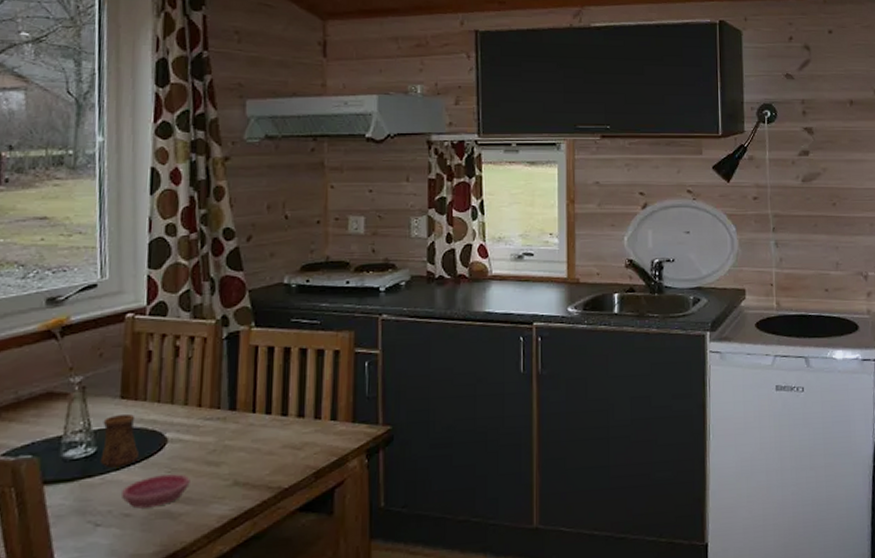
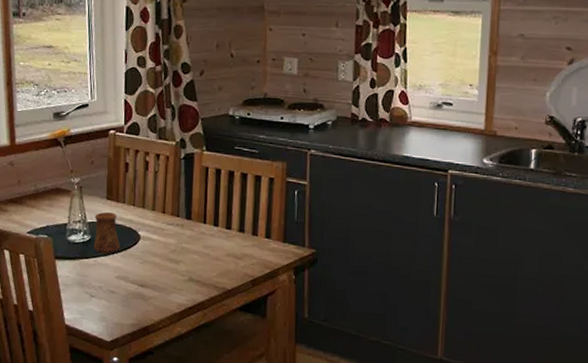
saucer: present [122,474,190,509] -> none [109,264,157,289]

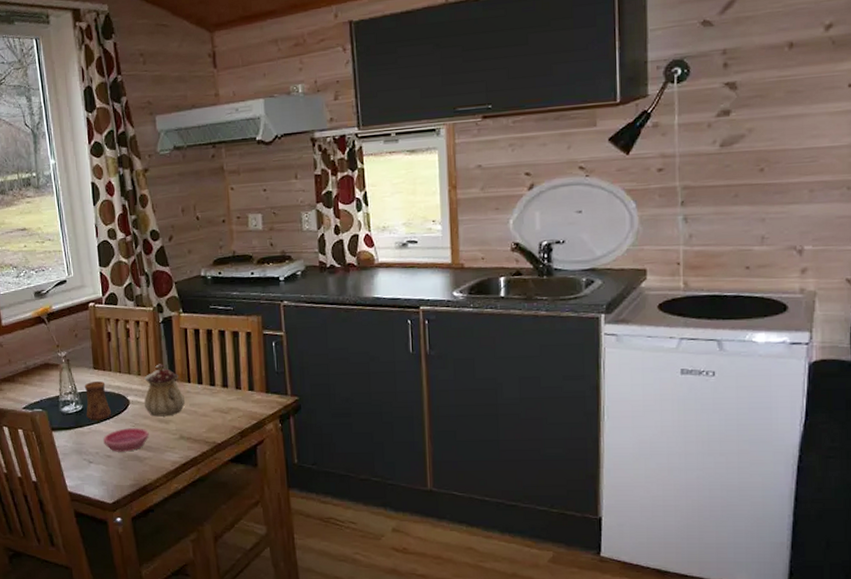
saucer: none [109,264,157,289] -> present [103,428,149,452]
teapot: none [156,201,199,256] -> present [144,364,186,417]

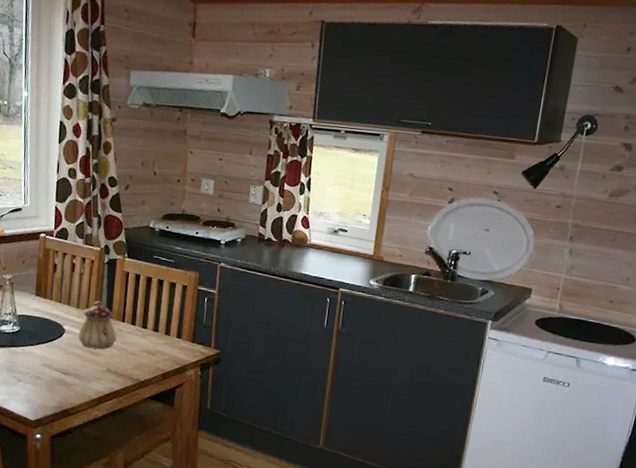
cup: present [84,381,111,421] -> none [22,306,46,344]
saucer: present [103,428,149,452] -> none [35,354,79,376]

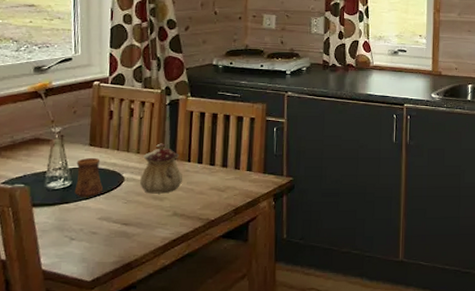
cup: none [22,306,46,344] -> present [74,158,103,197]

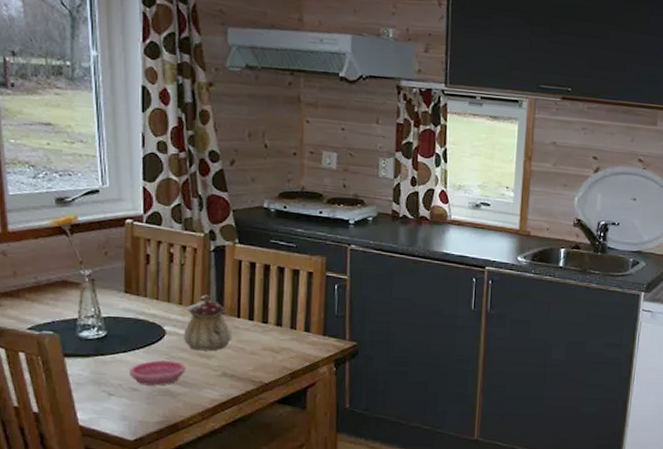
cup: present [74,158,103,197] -> none [110,306,142,350]
saucer: none [90,205,141,229] -> present [130,360,186,386]

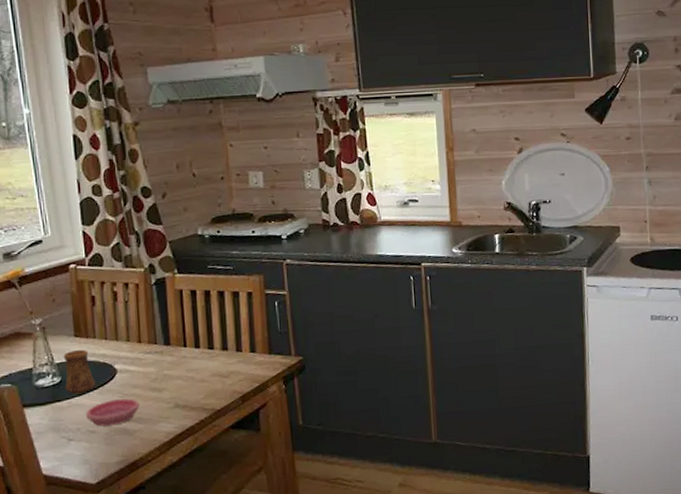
cup: none [110,306,142,350] -> present [63,350,95,394]
teapot: present [184,294,233,351] -> none [134,328,181,385]

